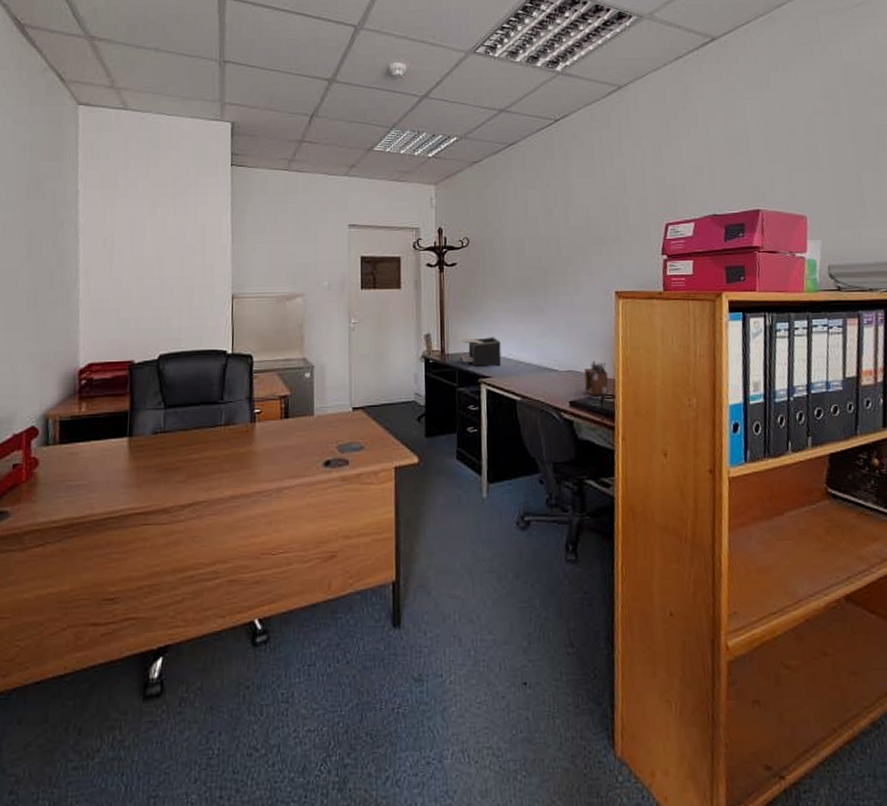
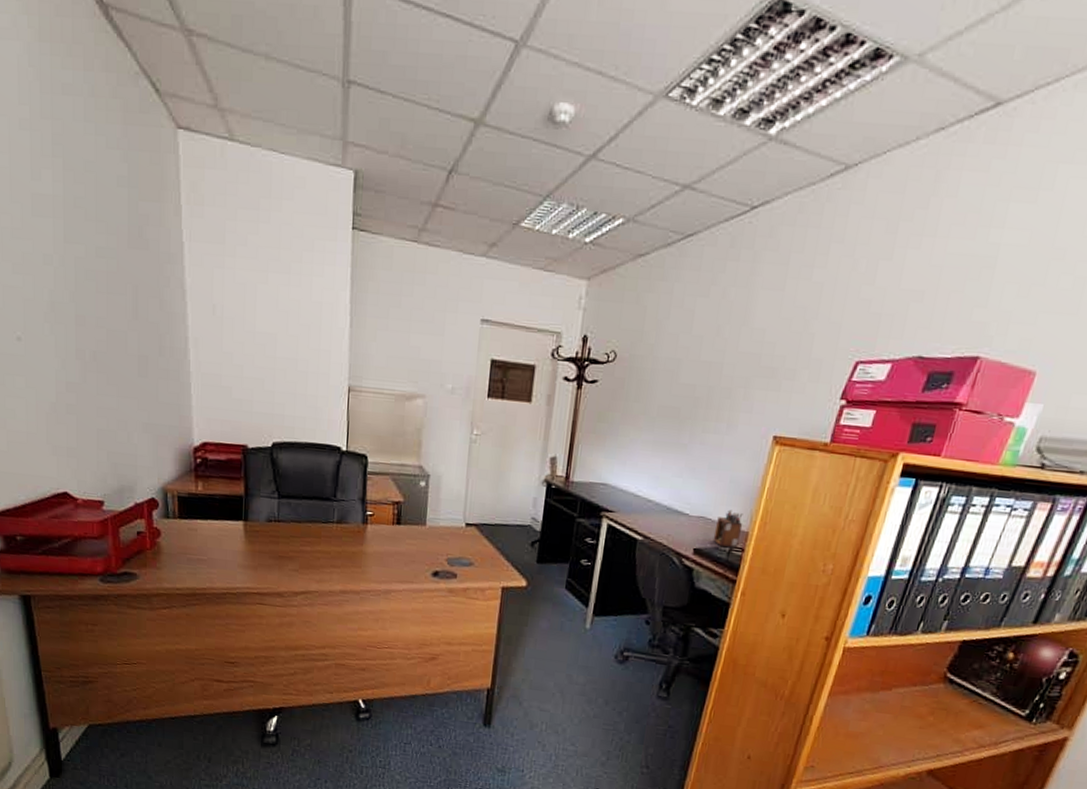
printer: present [460,337,502,366] -> none [584,466,632,501]

